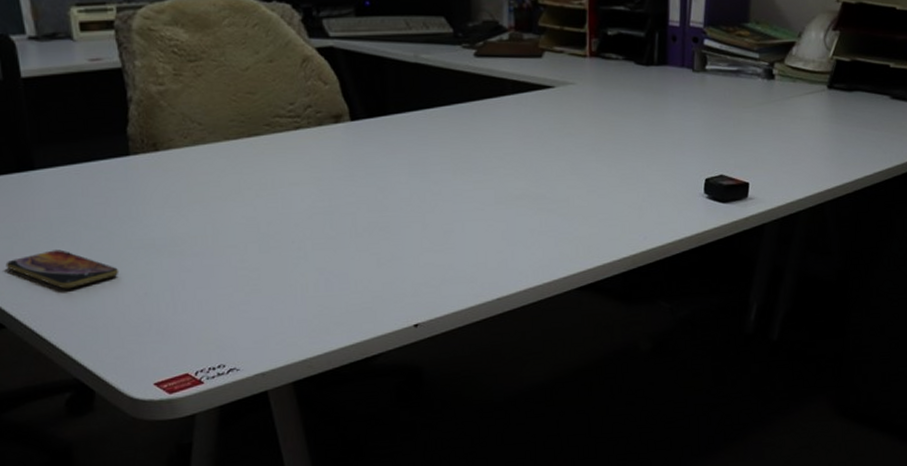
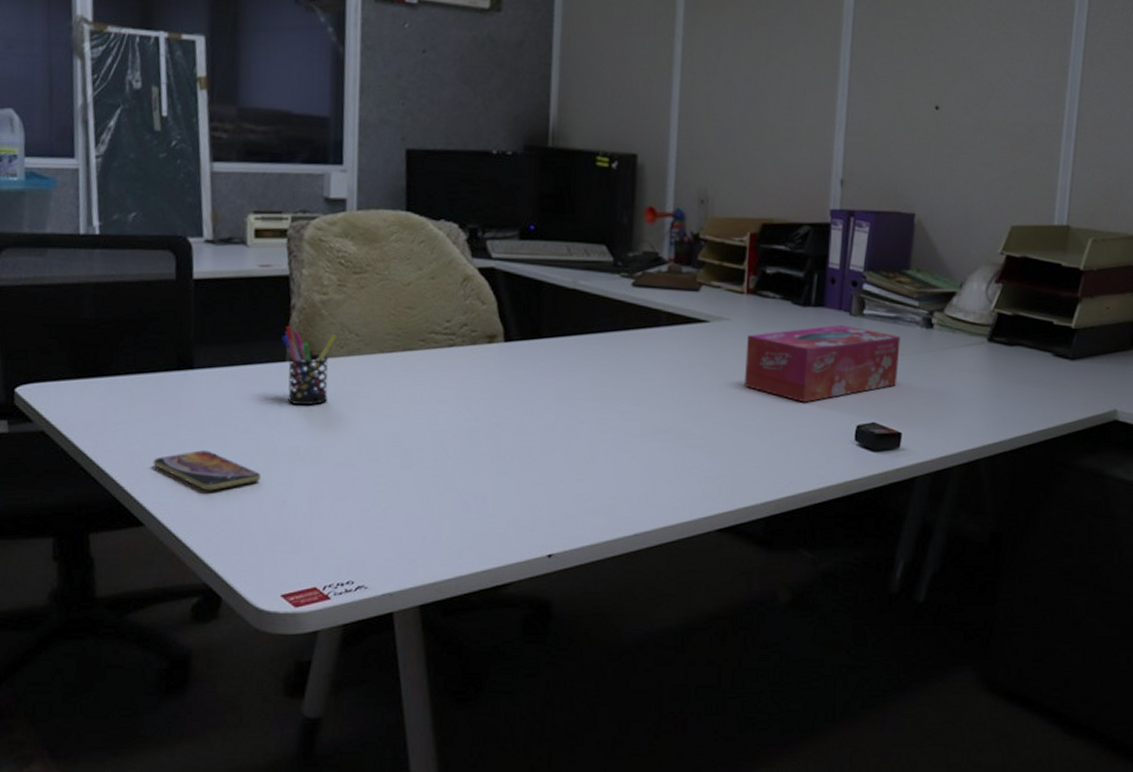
pen holder: none [122,118,179,199] -> present [281,325,336,406]
tissue box: none [592,81,743,161] -> present [743,324,900,403]

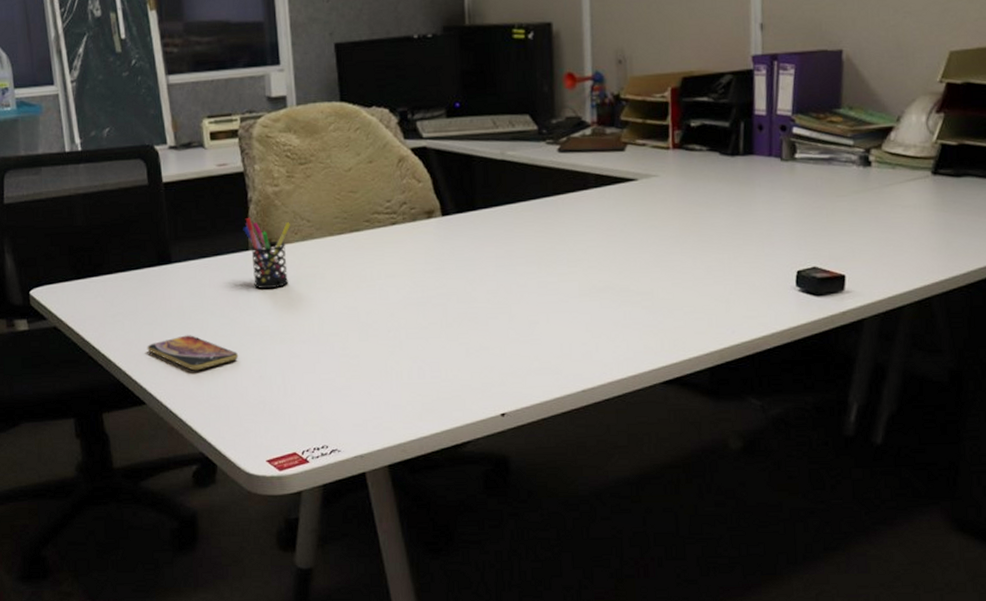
tissue box: present [743,324,900,403] -> none [676,170,837,252]

